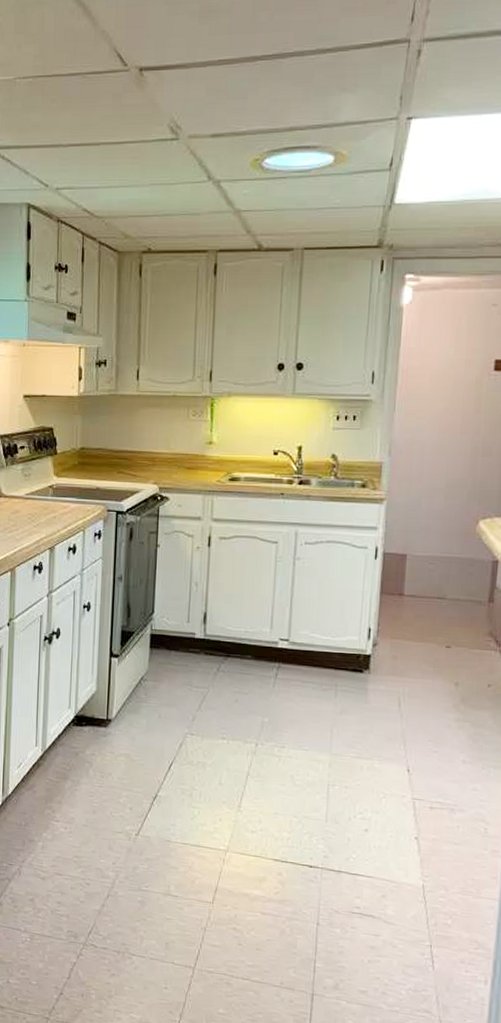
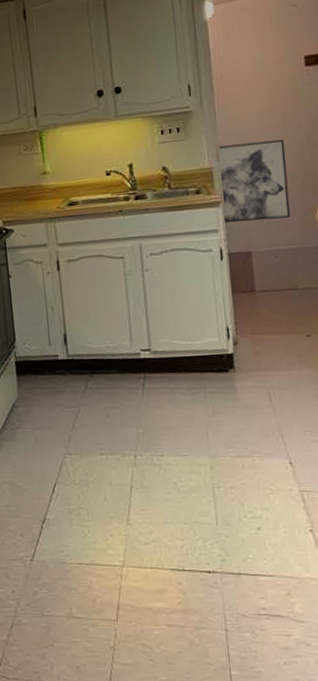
wall art: none [386,441,459,525] -> present [219,139,291,223]

